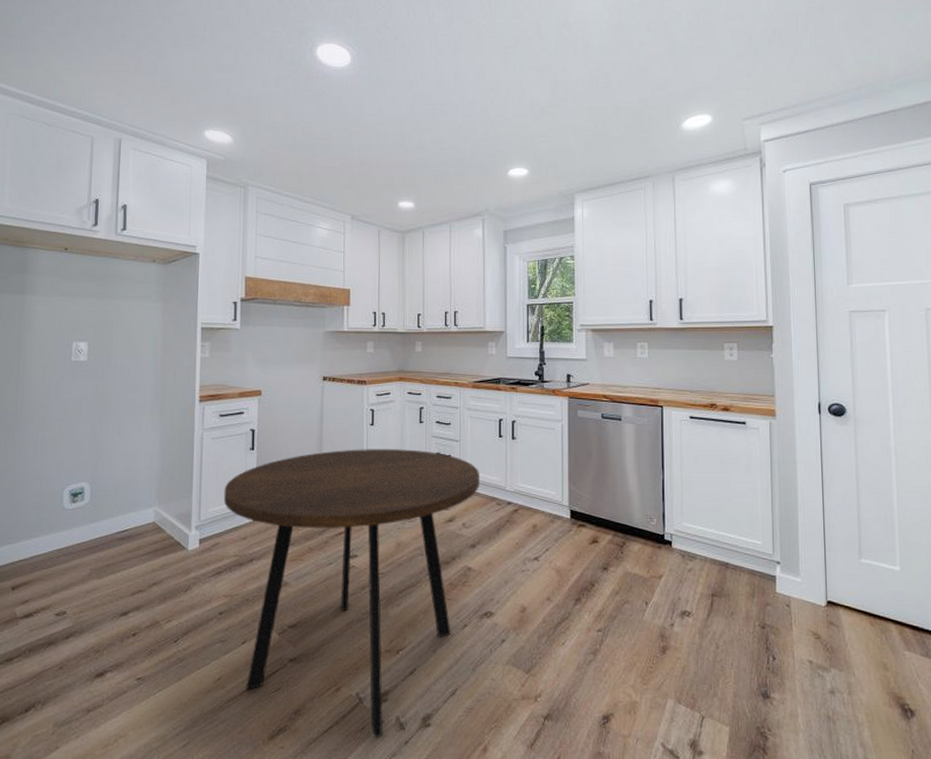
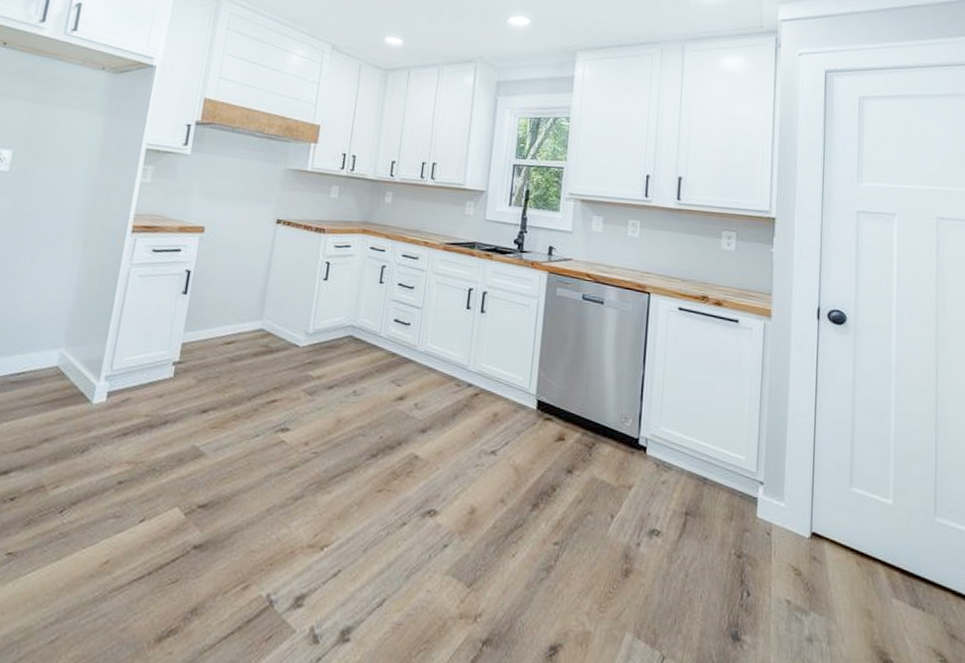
dining table: present [223,449,479,739] -> none [137,304,440,652]

